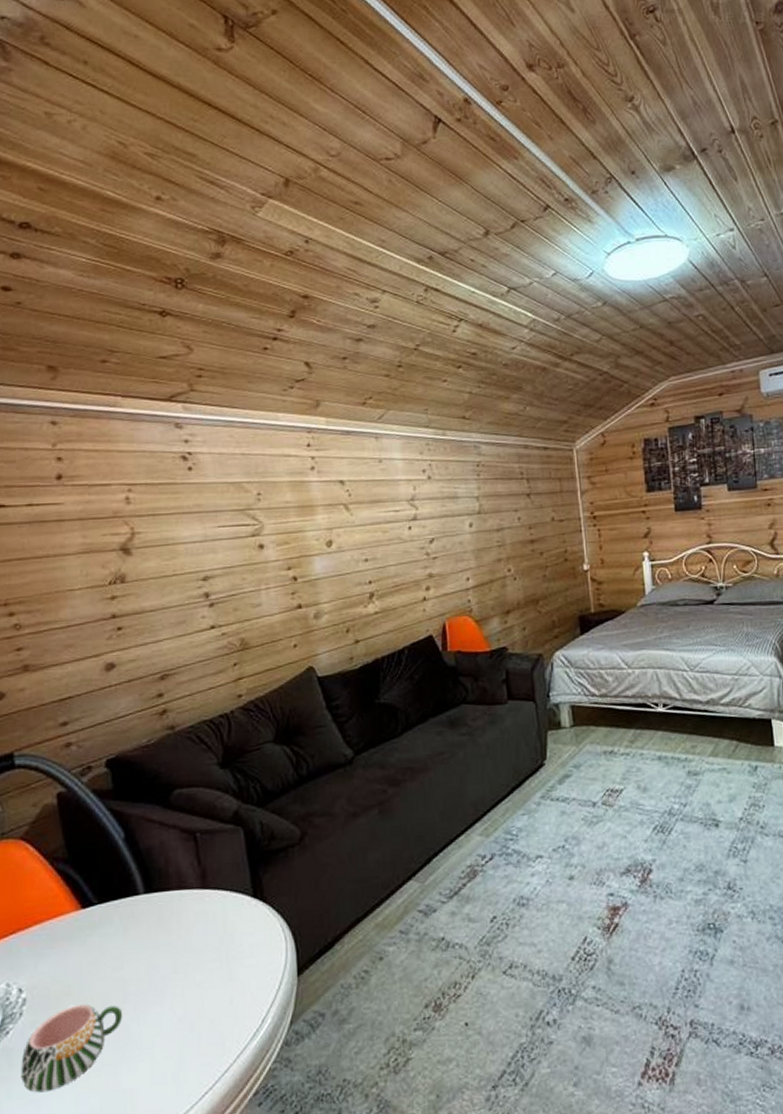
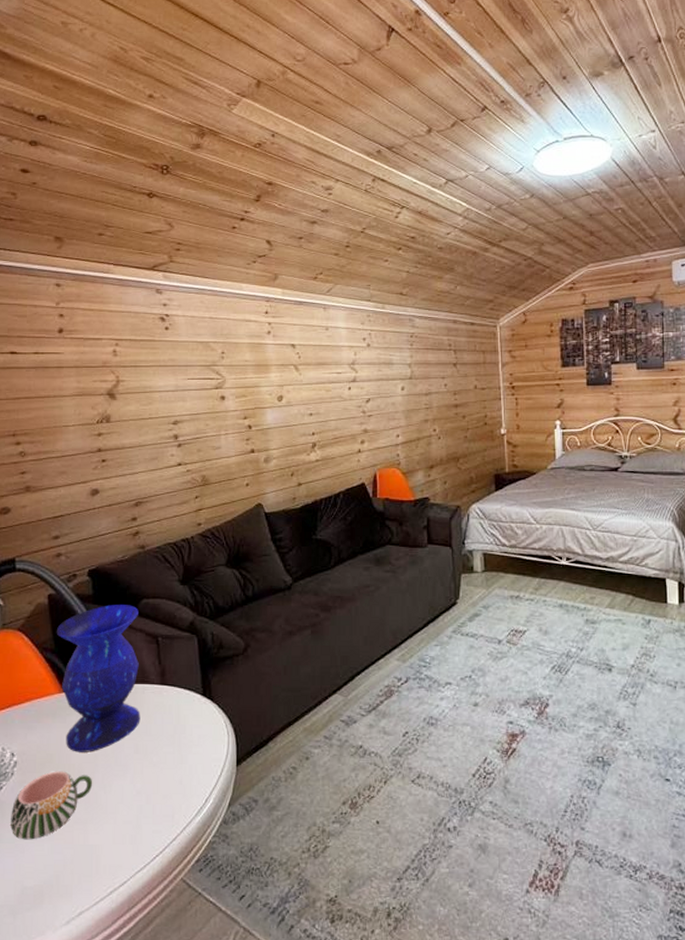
vase: none [69,797,179,980] -> present [56,605,141,752]

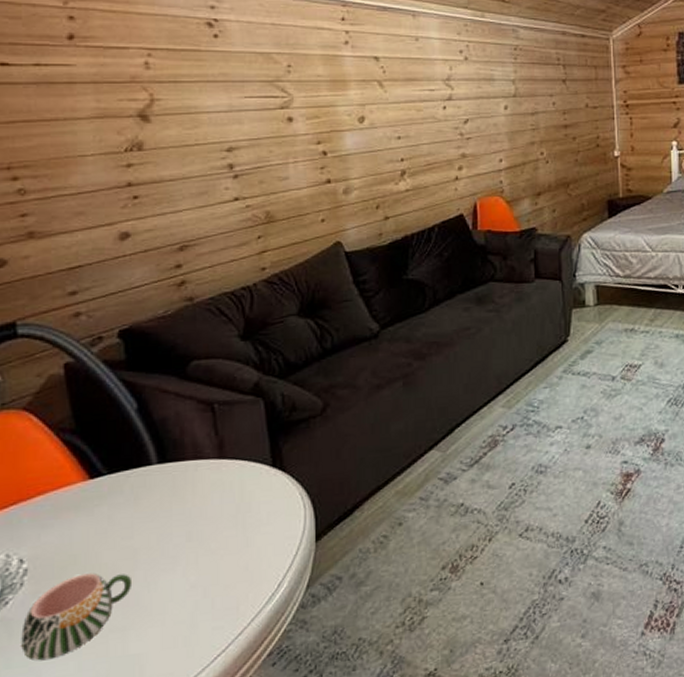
vase: present [56,605,141,752] -> none [77,368,193,549]

